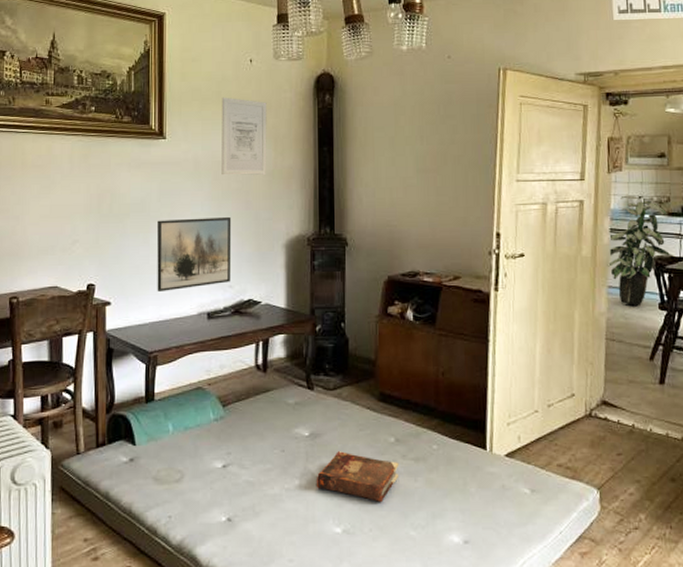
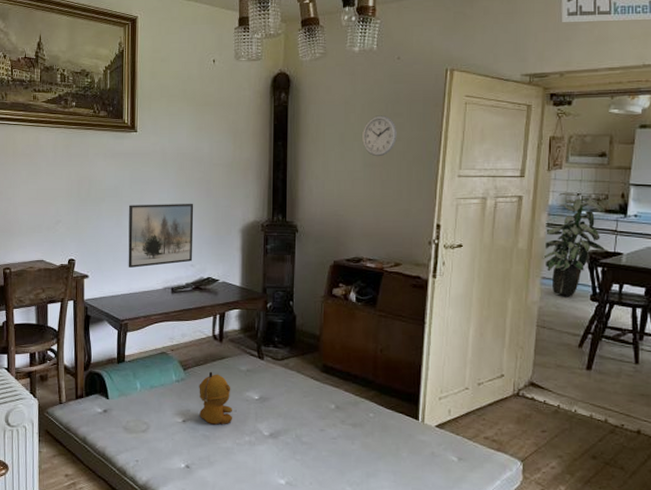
wall art: present [221,97,267,176] -> none [186,94,228,167]
stuffed bear: none [241,406,281,468] -> present [199,371,233,425]
book: present [316,451,399,503] -> none [263,414,338,461]
wall clock: none [414,117,451,162] -> present [362,115,397,157]

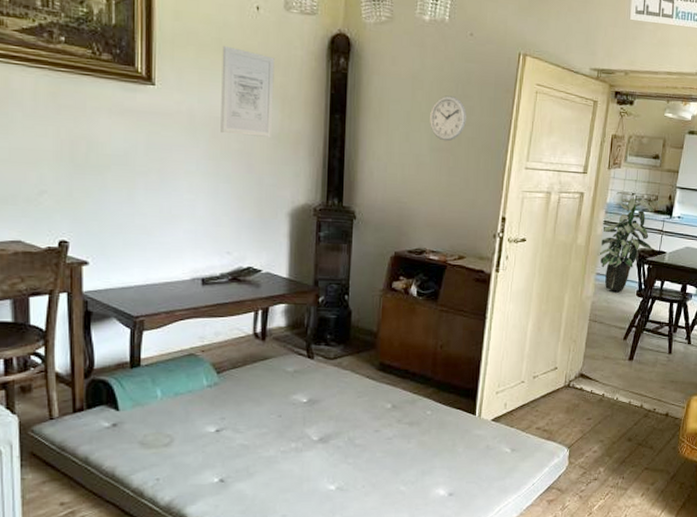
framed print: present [128,203,194,268] -> none [144,176,231,254]
wall art: none [186,94,228,167] -> present [220,45,275,139]
stuffed bear: present [199,371,233,425] -> none [236,374,277,433]

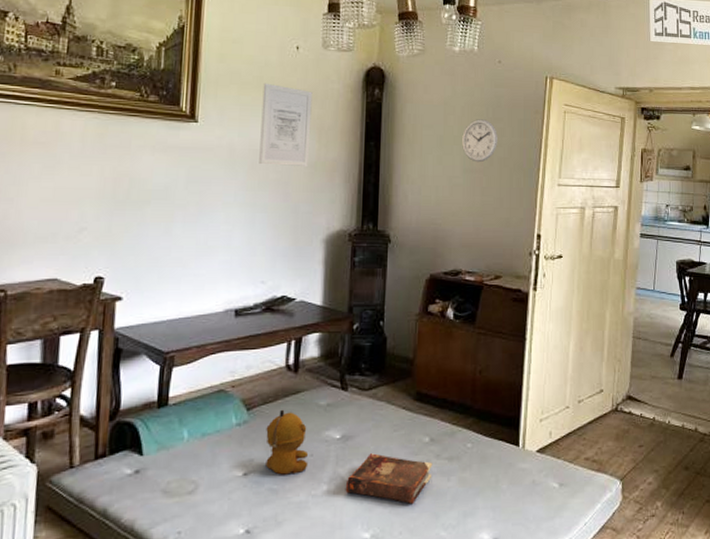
stuffed bear: none [236,374,277,433] -> present [266,409,309,475]
book: none [312,416,394,463] -> present [345,453,433,505]
indoor plant: present [598,191,654,293] -> none [636,203,691,307]

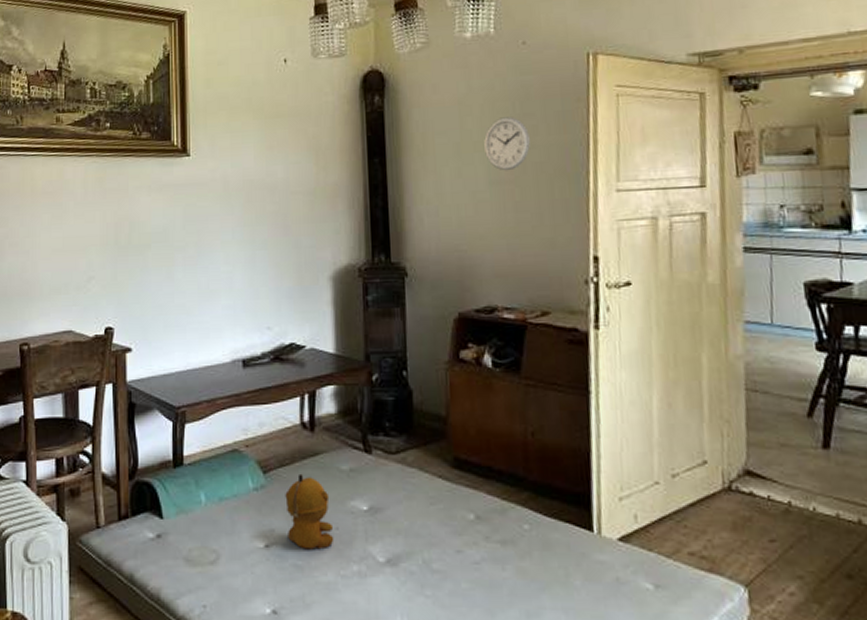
wall art: present [259,83,313,168] -> none [252,104,307,197]
book: present [345,453,433,505] -> none [378,530,482,597]

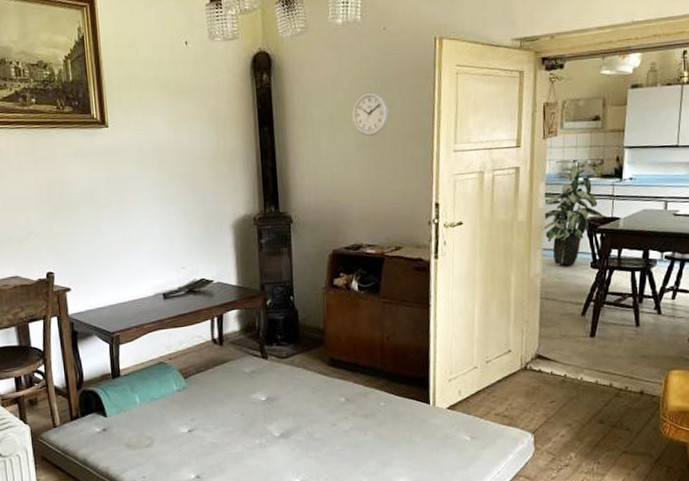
stuffed bear: present [285,473,334,550] -> none [202,377,241,432]
indoor plant: none [741,204,827,347] -> present [542,159,602,267]

